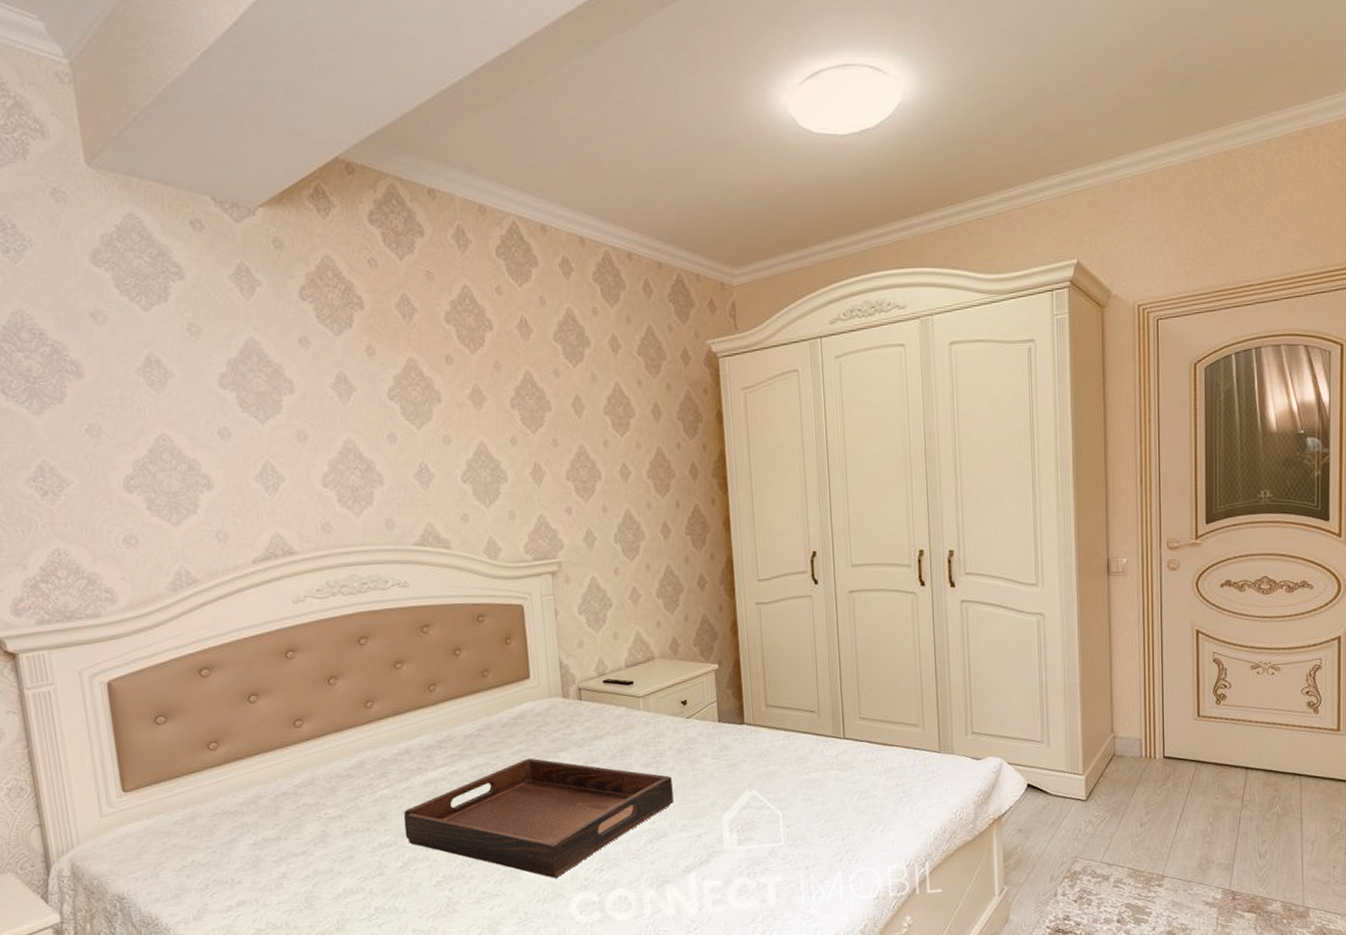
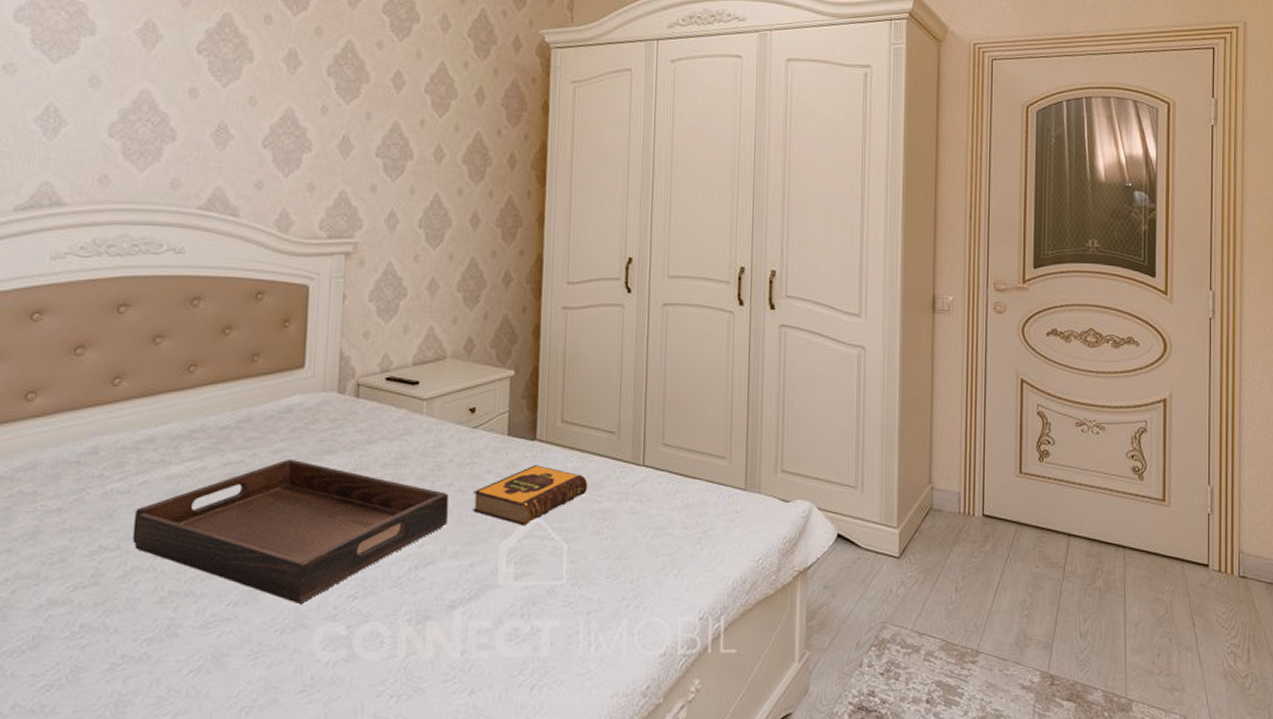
hardback book: none [694,745,796,798] -> present [473,465,588,525]

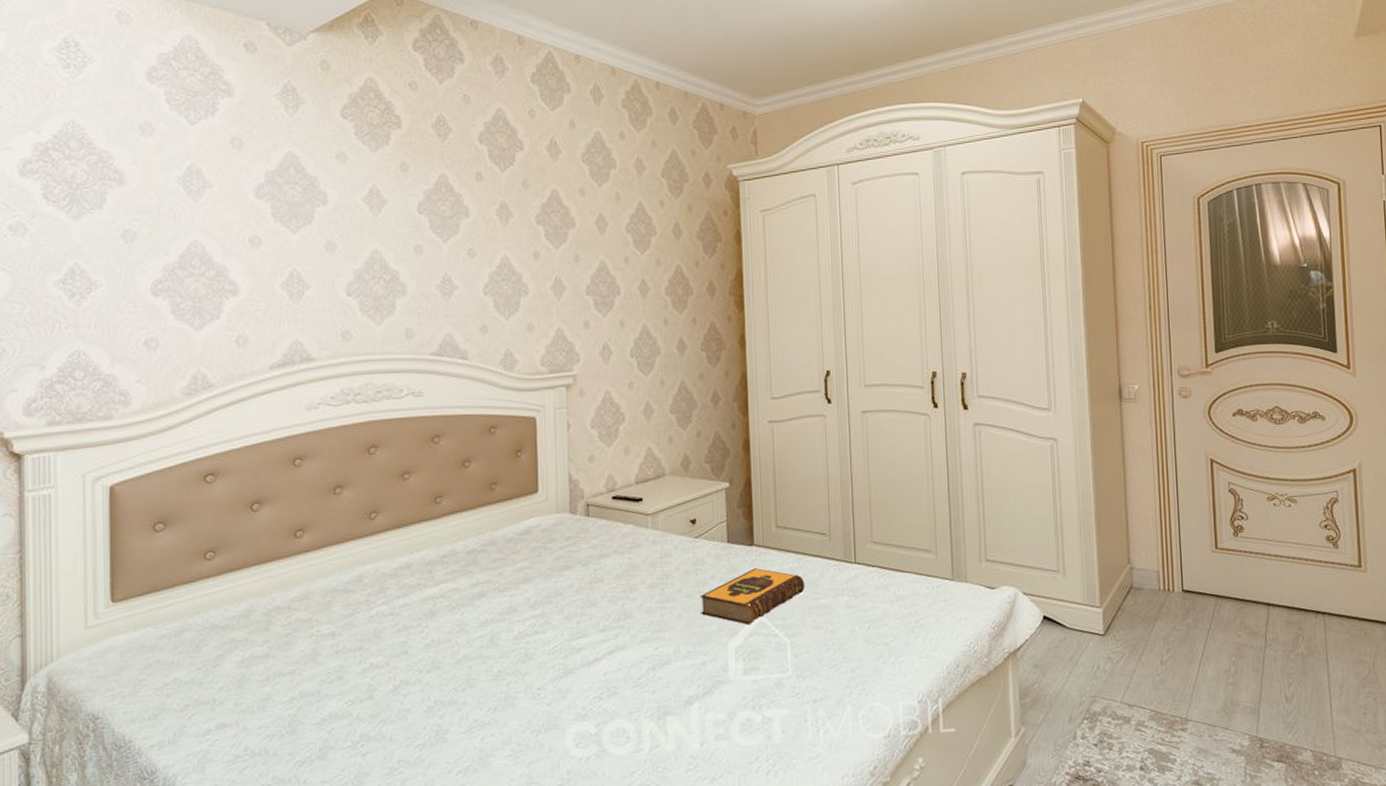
serving tray: present [132,459,448,604] -> none [398,576,678,706]

